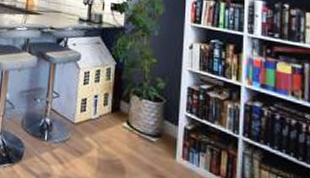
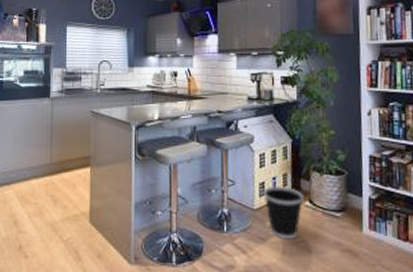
wastebasket: none [84,103,122,157] -> present [263,186,304,239]

